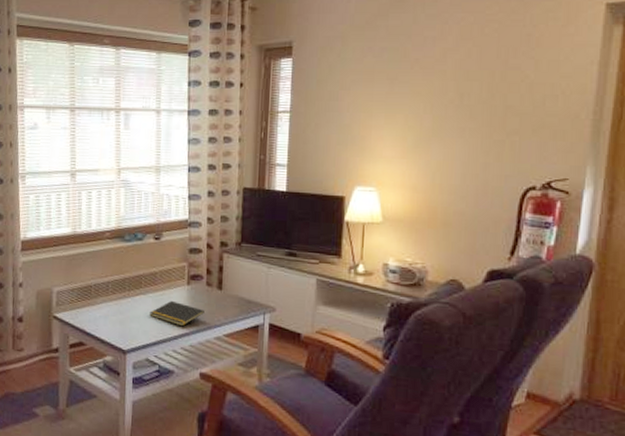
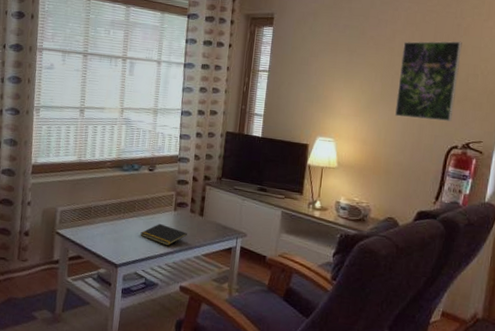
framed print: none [451,55,535,157] -> present [394,41,462,121]

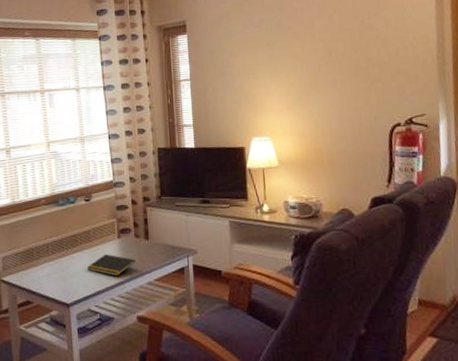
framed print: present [394,41,462,121] -> none [323,15,389,104]

